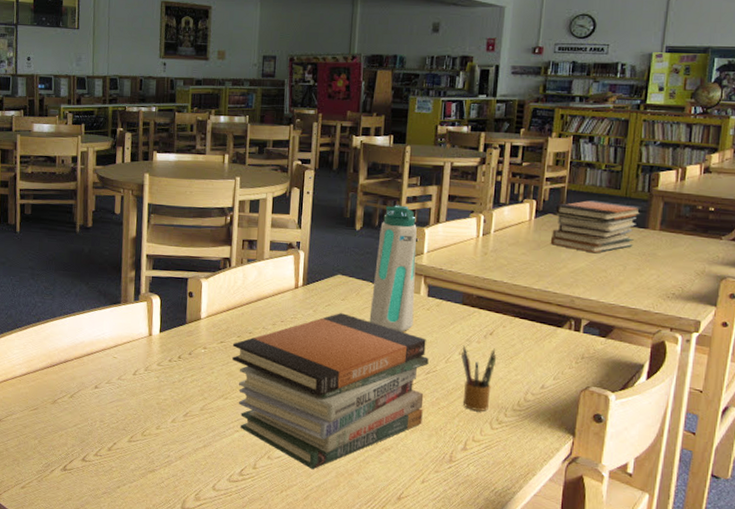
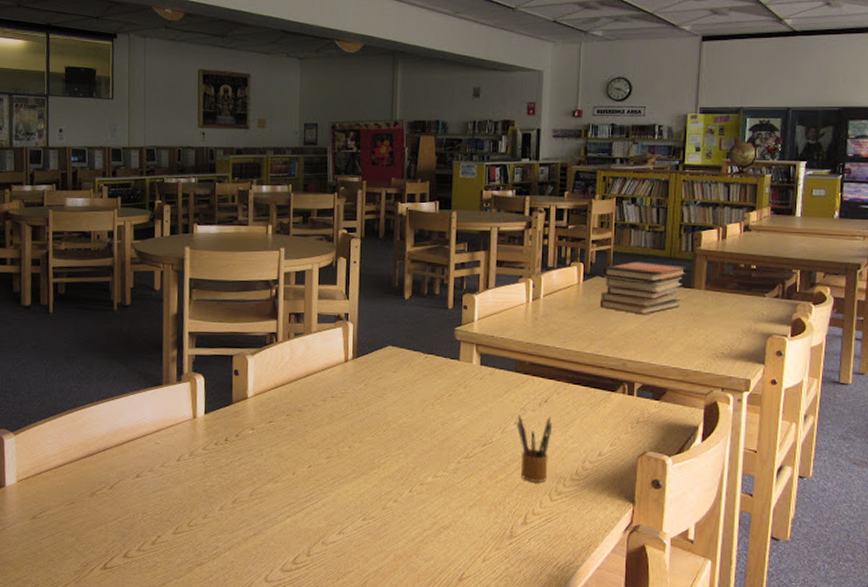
book stack: present [232,313,429,470] -> none [281,386,484,554]
water bottle: present [369,205,417,332] -> none [422,272,467,403]

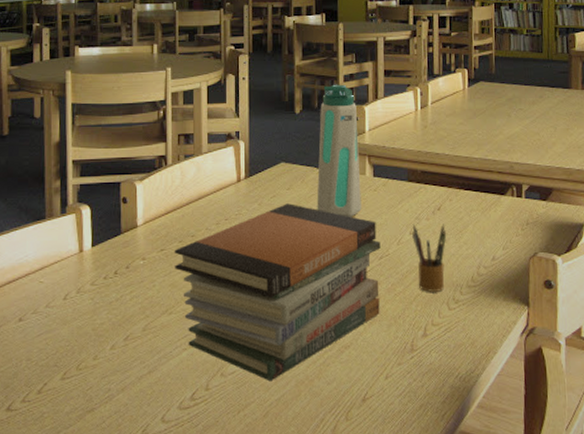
book stack: none [281,386,484,554] -> present [174,203,381,382]
water bottle: none [422,272,467,403] -> present [317,84,362,217]
book stack: present [600,261,688,315] -> none [484,64,564,117]

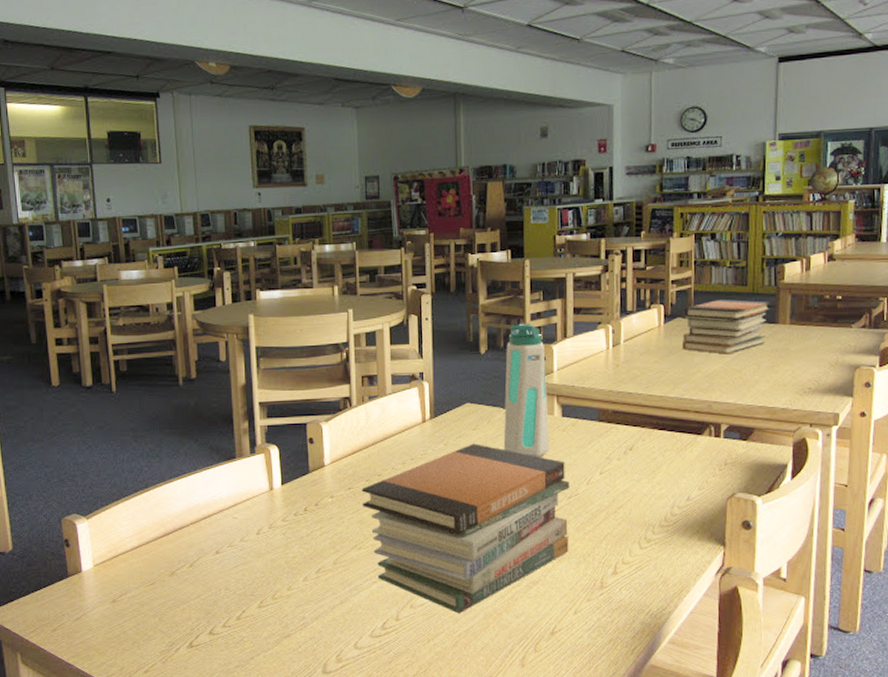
pencil box: present [412,224,447,293] -> none [603,464,639,532]
book stack: none [484,64,564,117] -> present [682,299,771,354]

